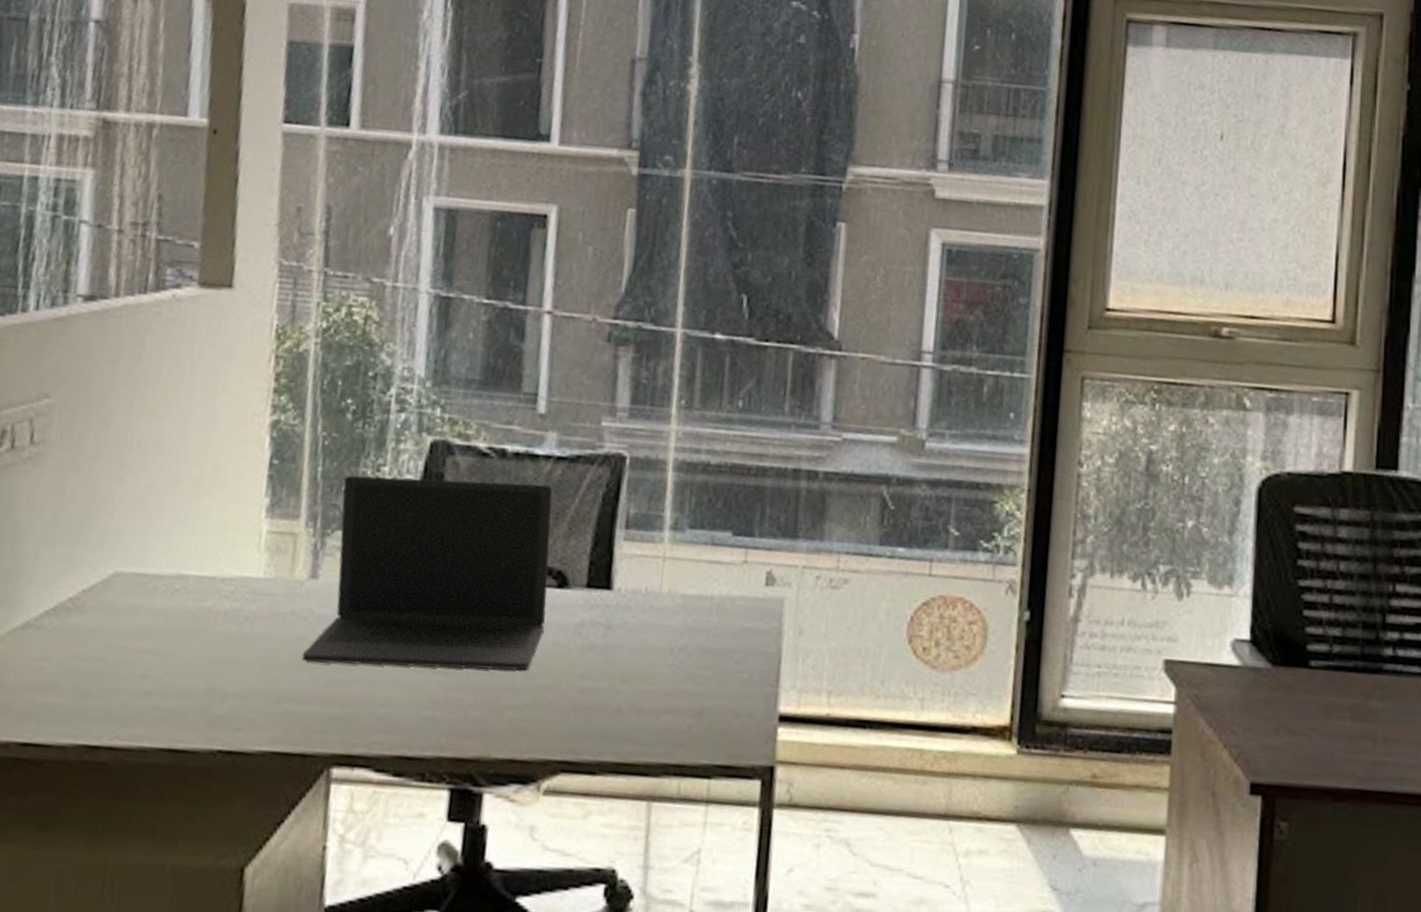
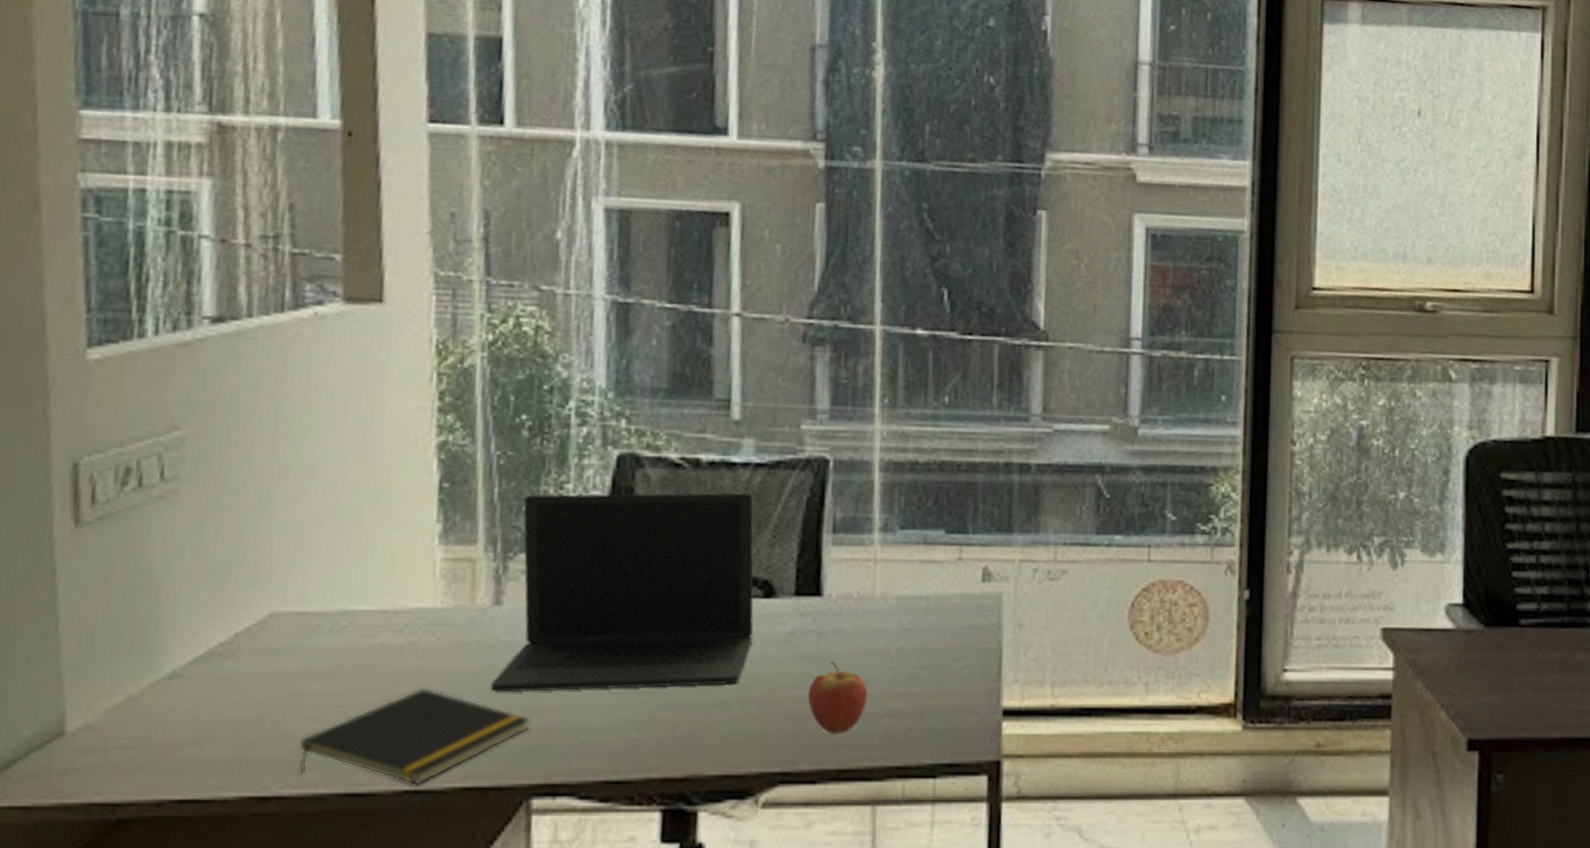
notepad: none [127,653,336,745] -> present [299,688,530,784]
fruit: none [592,654,650,727] -> present [807,661,868,733]

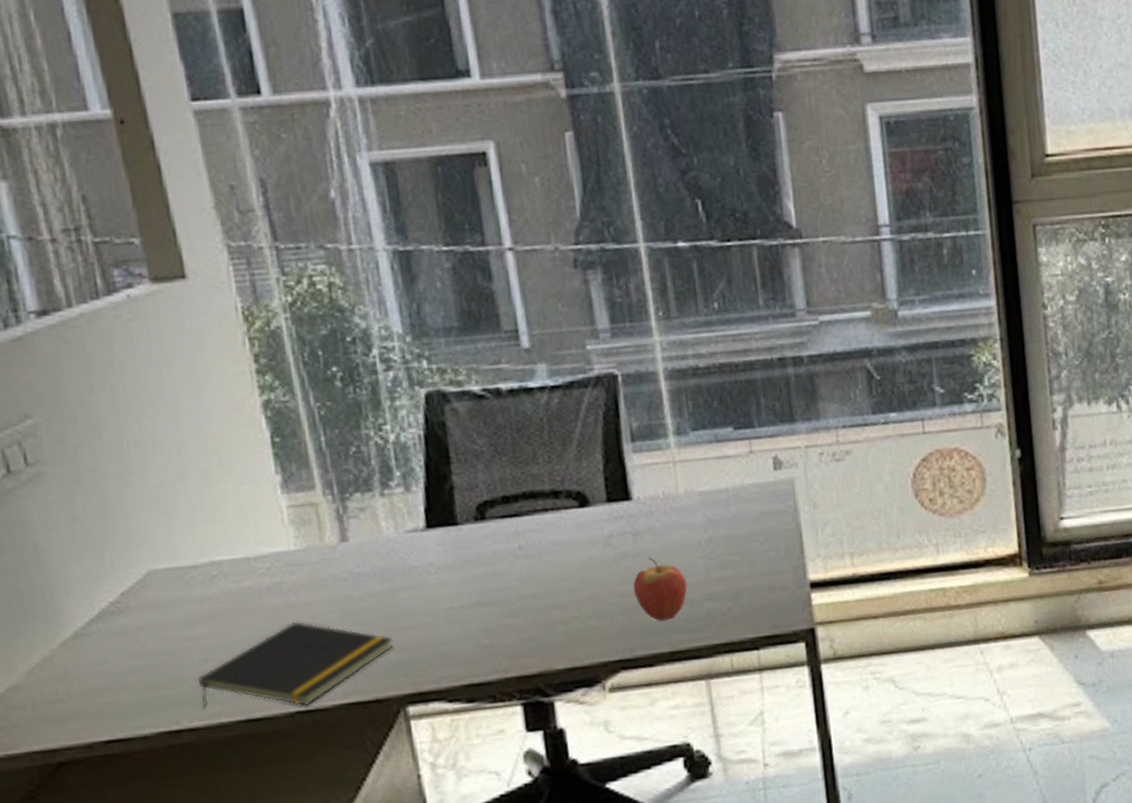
laptop: present [490,492,754,693] -> none [349,414,577,619]

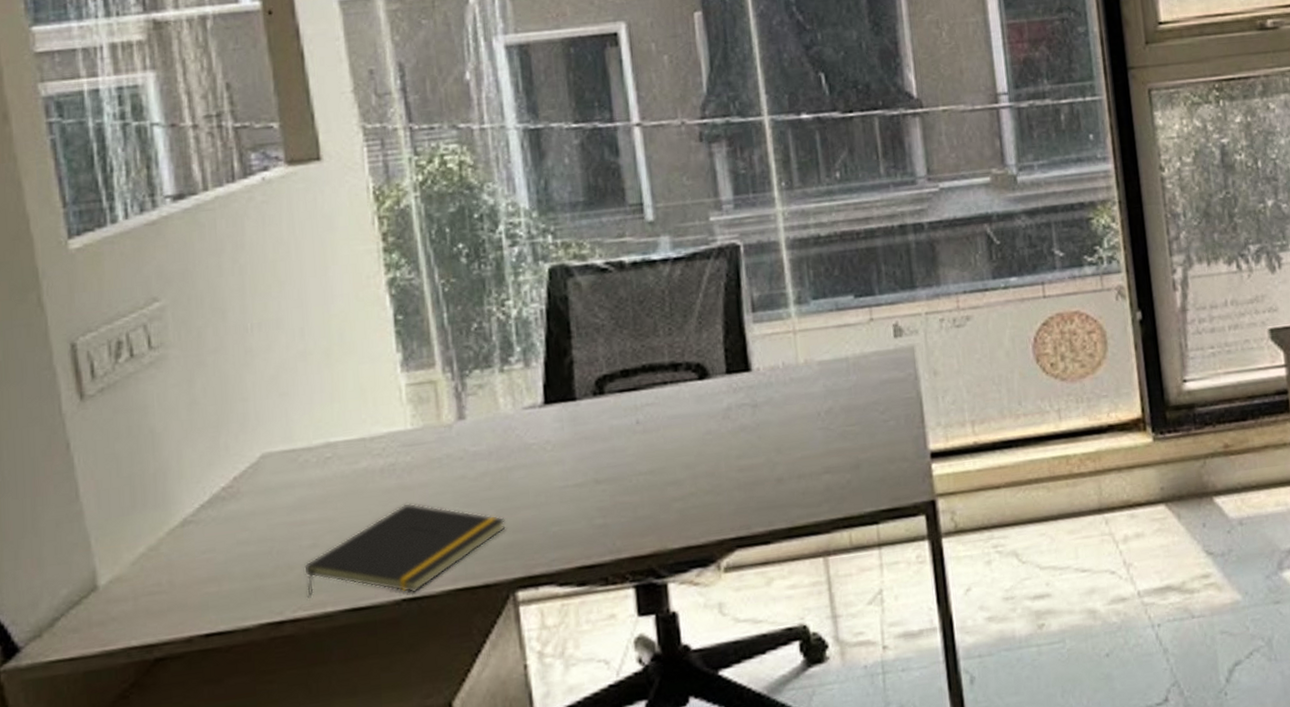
fruit: present [632,557,688,621] -> none [750,429,806,496]

